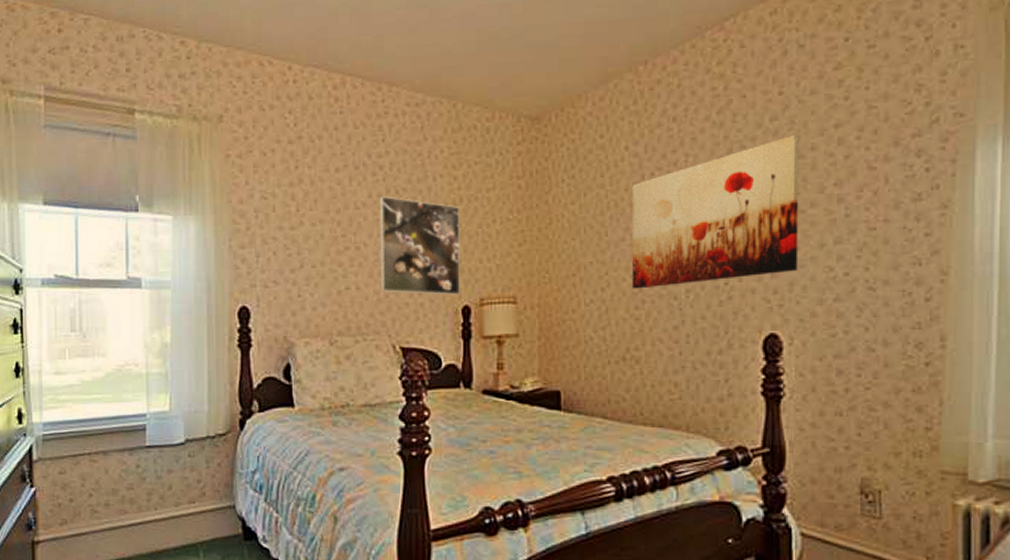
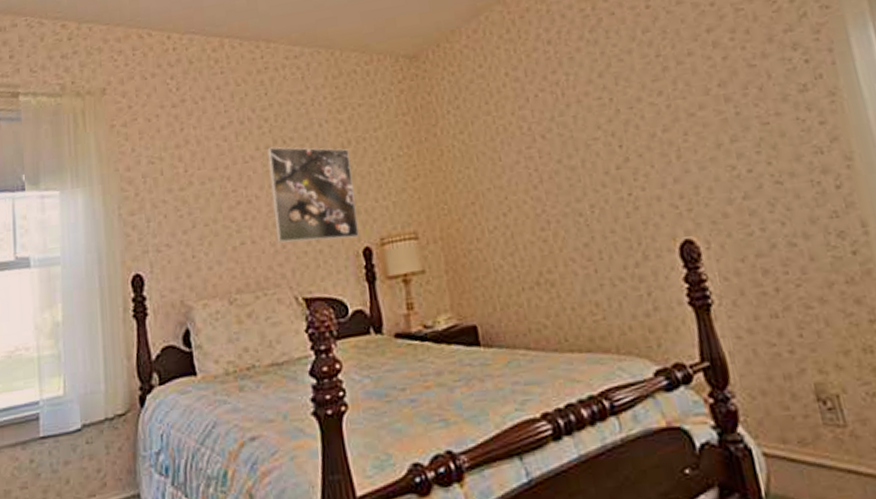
wall art: present [632,134,799,289] -> none [518,43,700,211]

